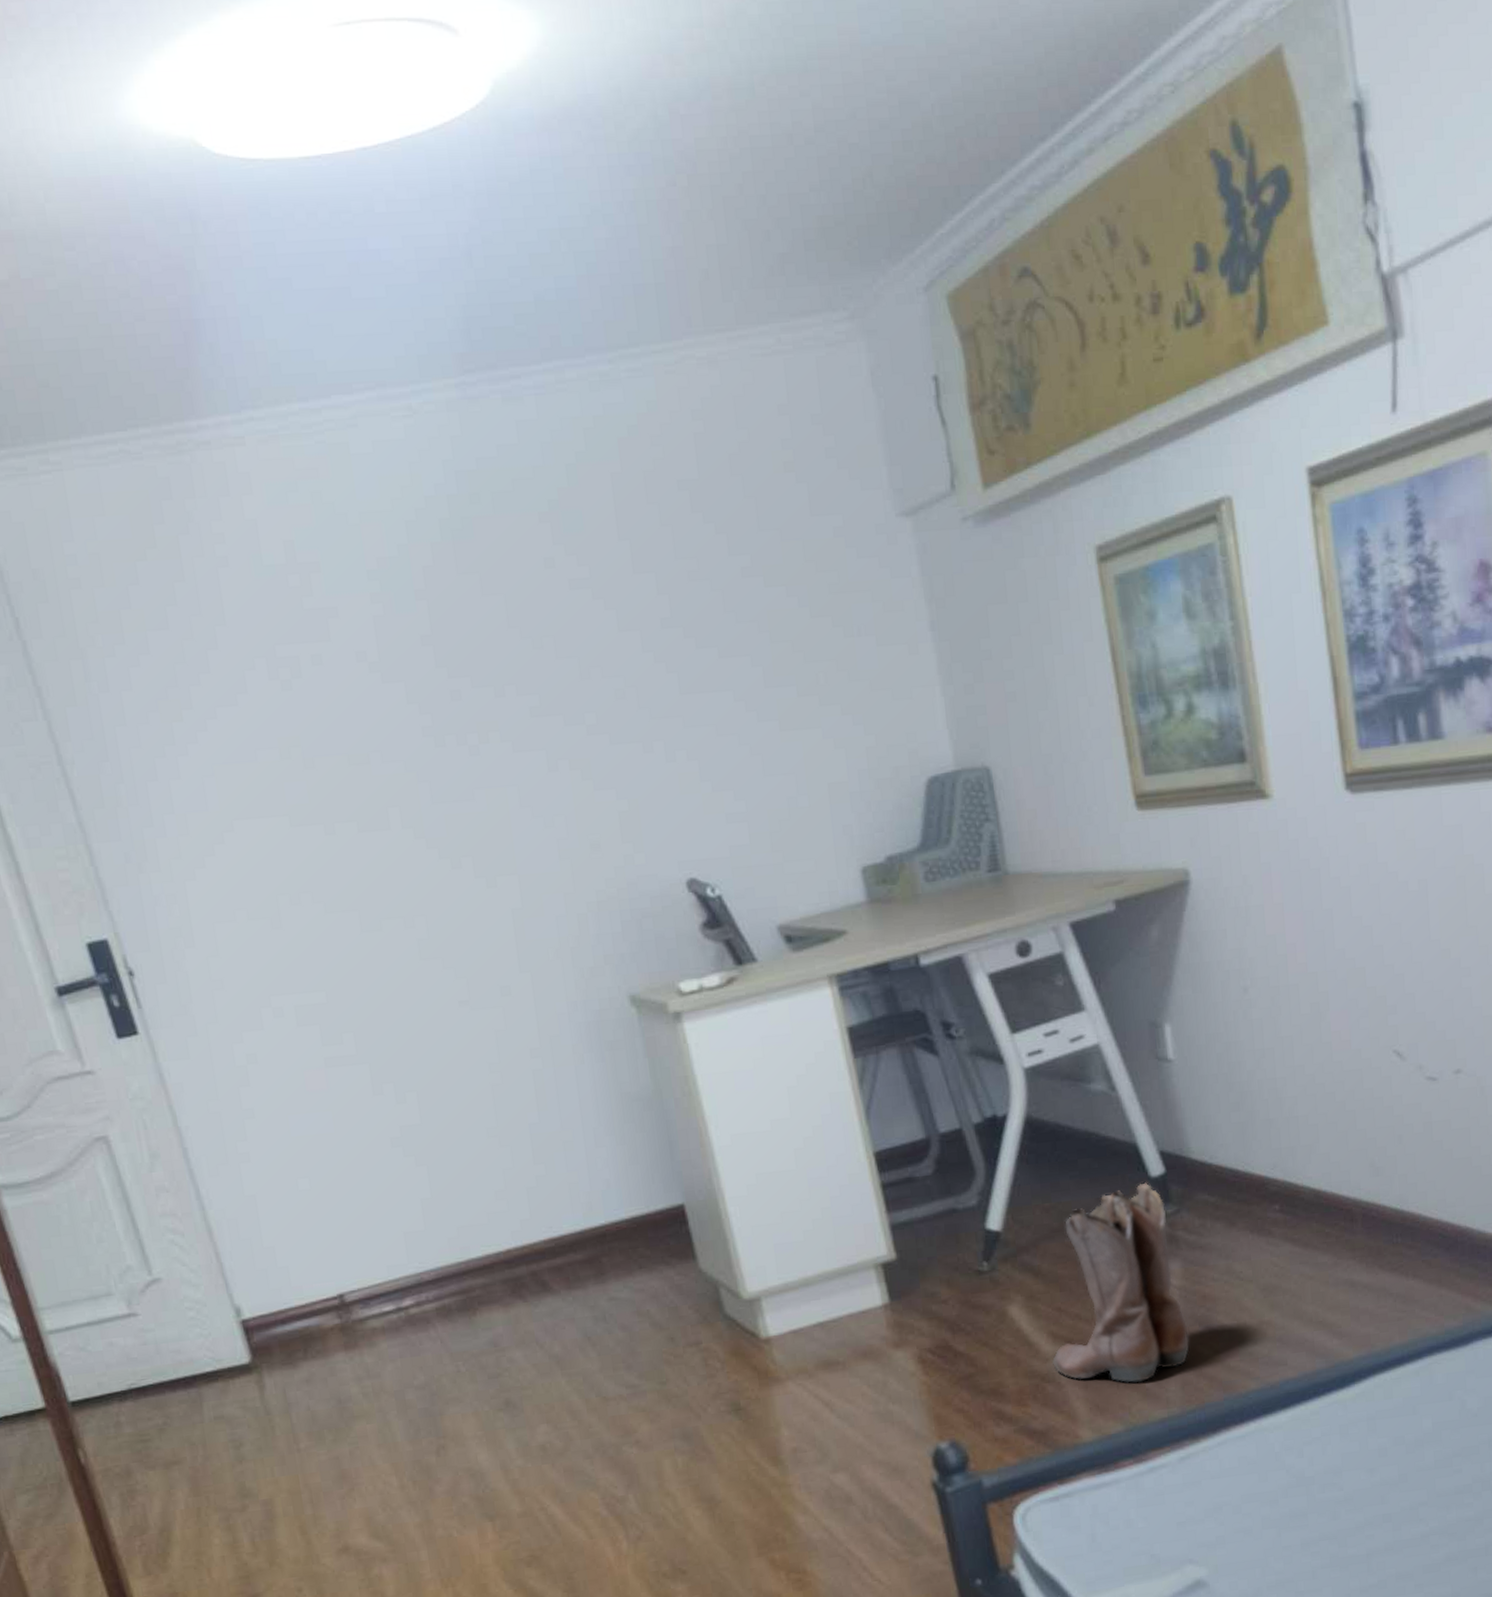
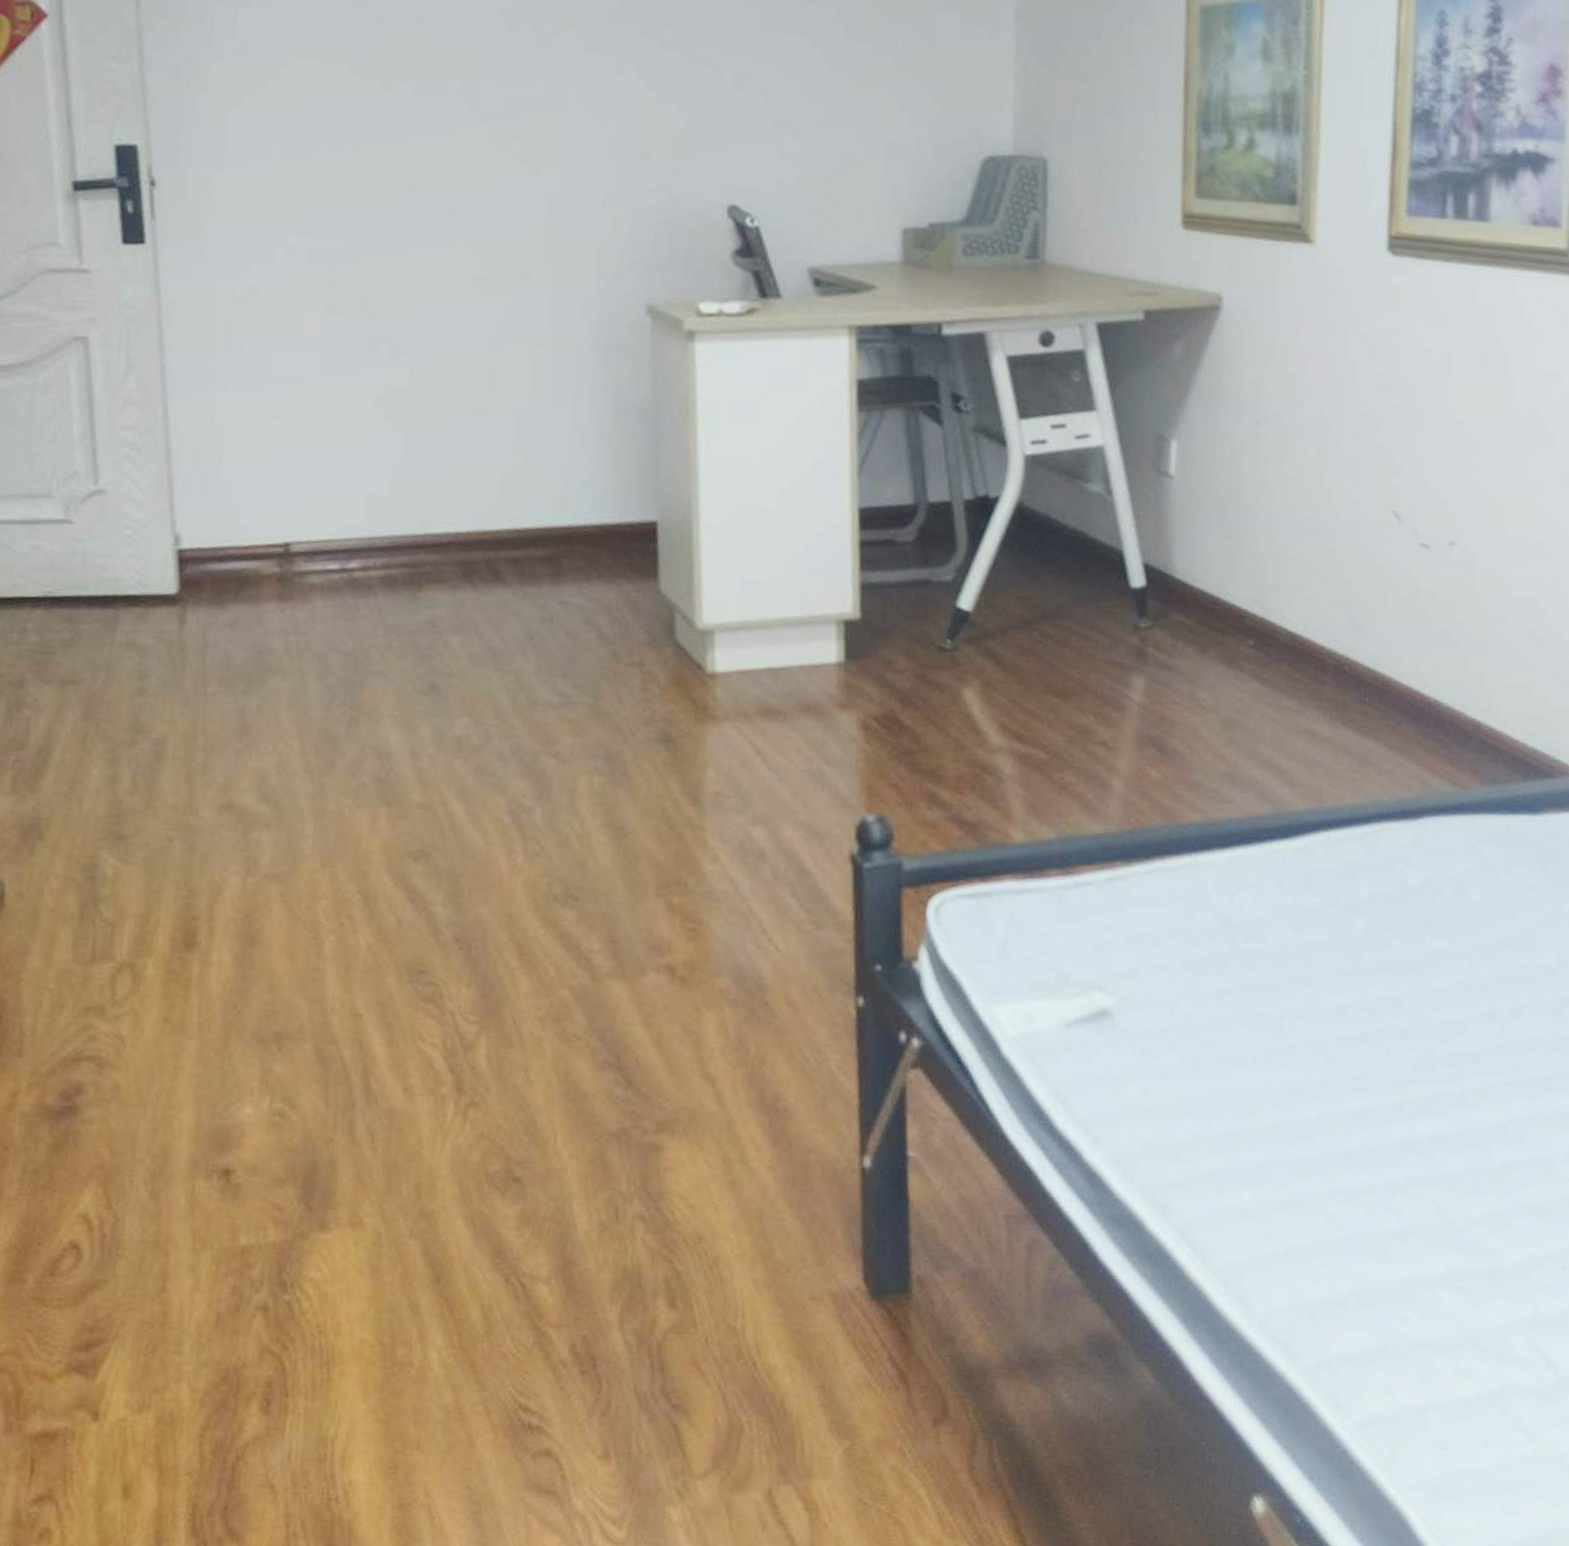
boots: present [1051,1182,1190,1383] -> none [996,591,1141,793]

